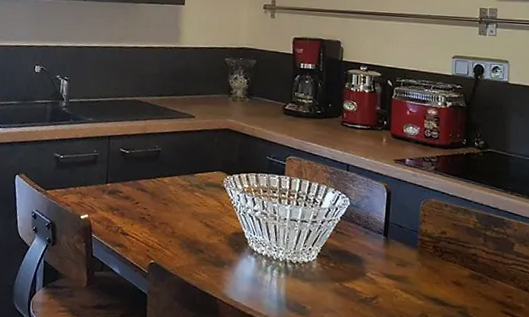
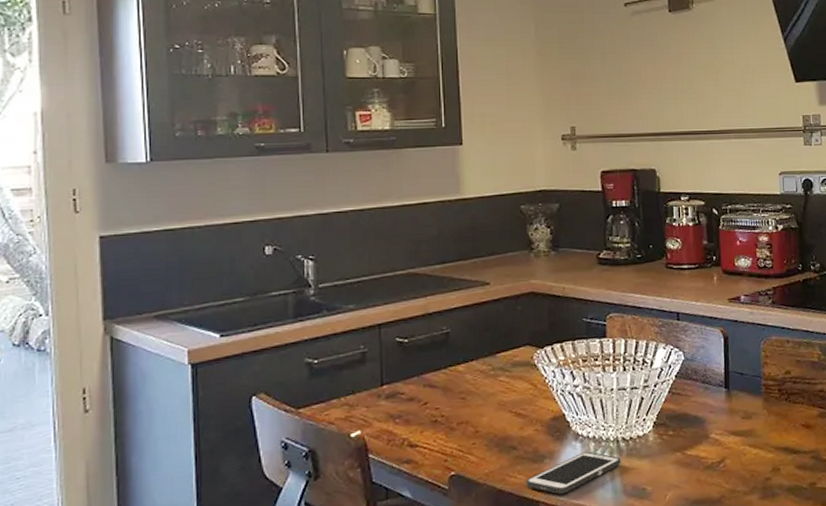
cell phone: none [208,265,287,297] -> present [526,451,621,495]

